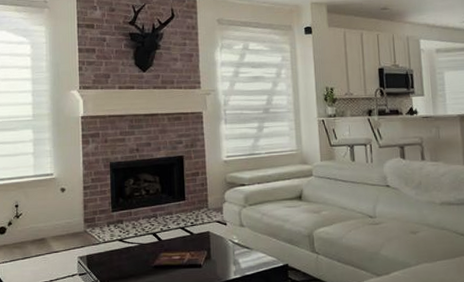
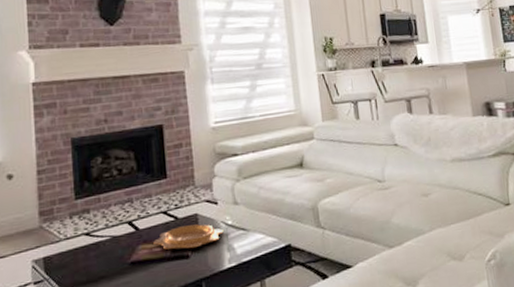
decorative bowl: none [173,240,231,260] -> present [153,224,224,250]

